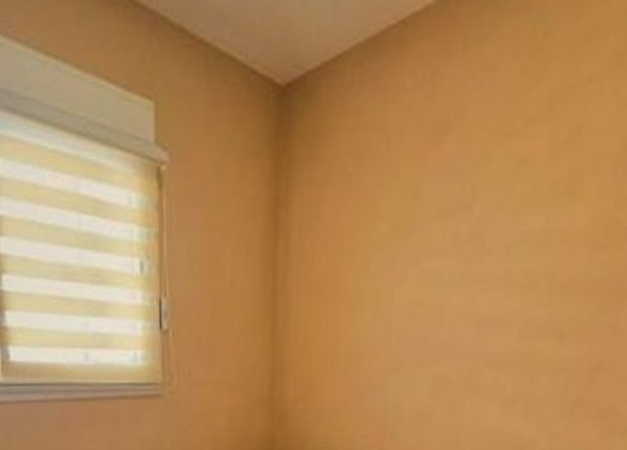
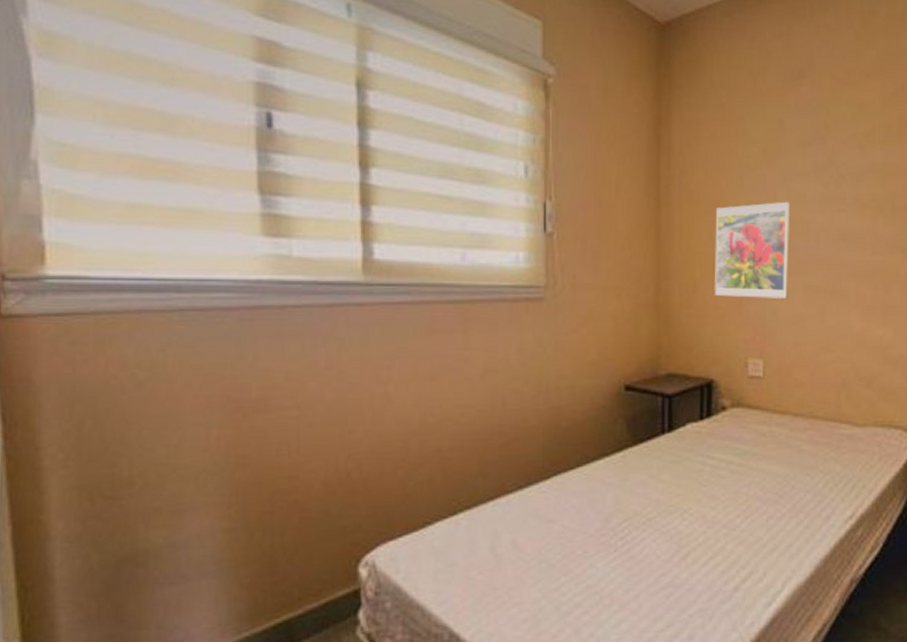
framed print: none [332,283,421,392] -> present [715,201,789,298]

